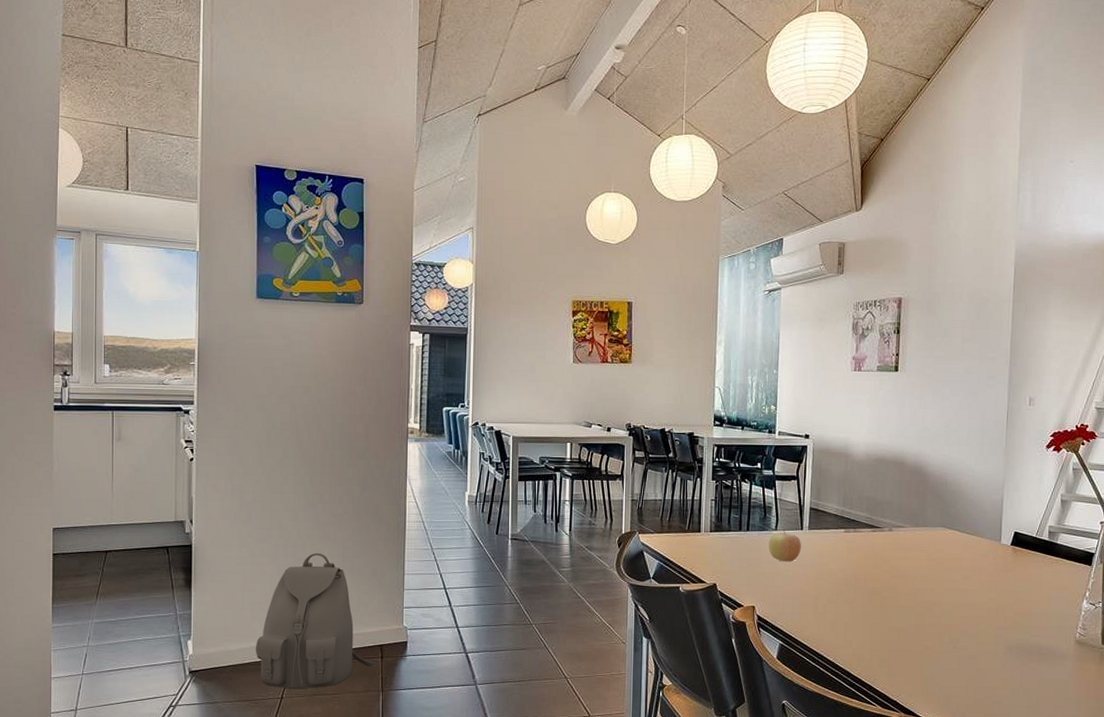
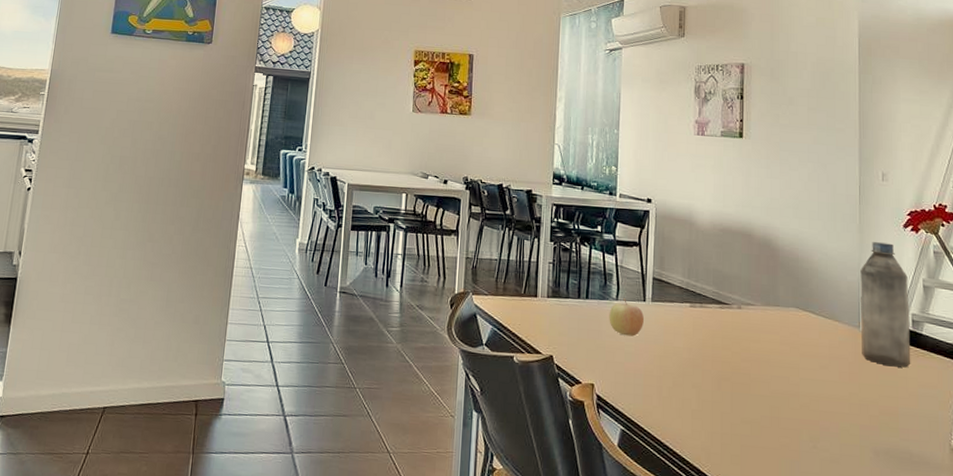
backpack: present [256,552,374,689] -> none [66,294,188,445]
water bottle: none [1001,462,1047,574] -> present [860,241,911,368]

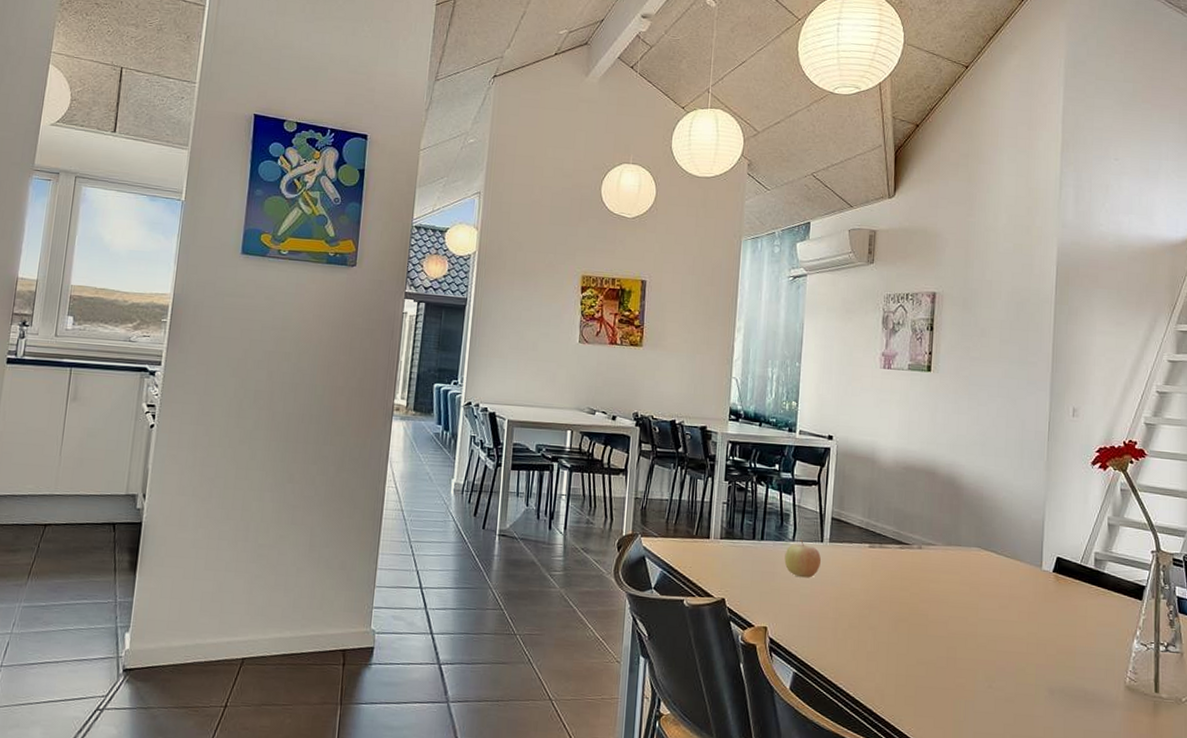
water bottle: present [860,241,911,368] -> none [1042,478,1093,607]

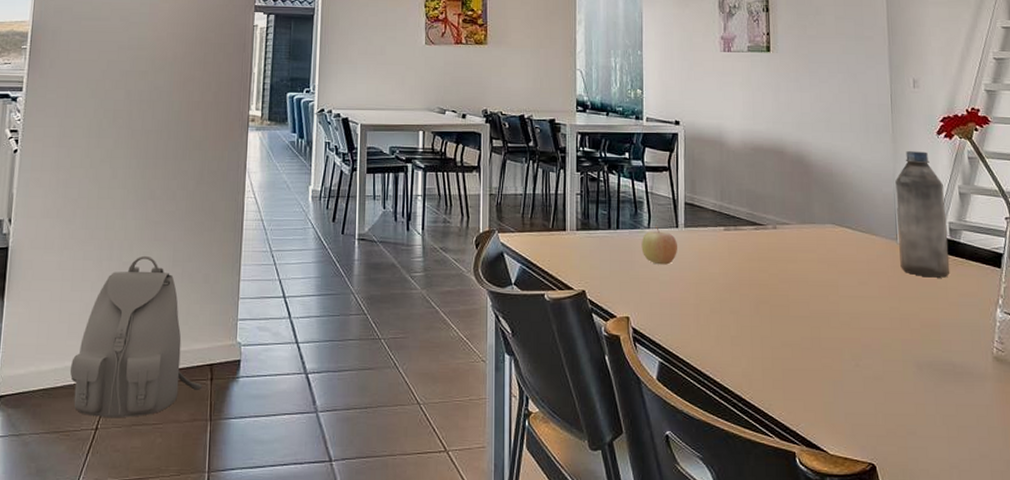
backpack: none [201,538,335,697] -> present [70,255,203,418]
water bottle: none [1042,478,1093,607] -> present [895,150,950,278]

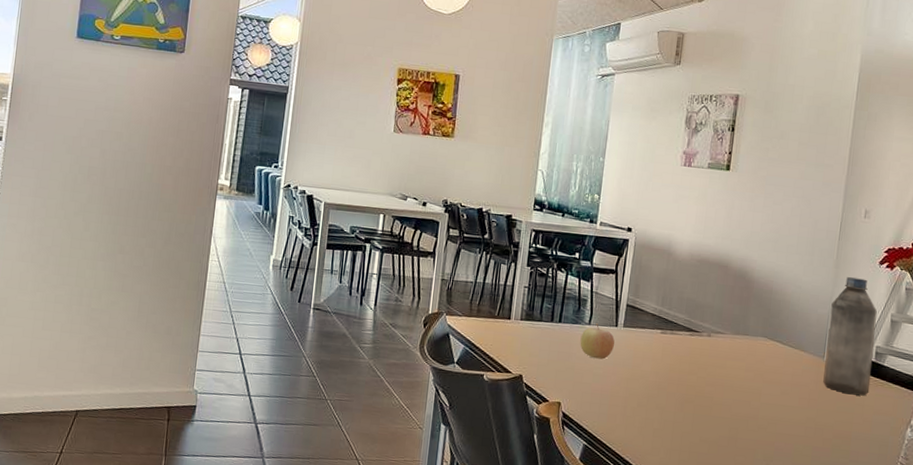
backpack: present [70,255,203,418] -> none [39,304,160,446]

